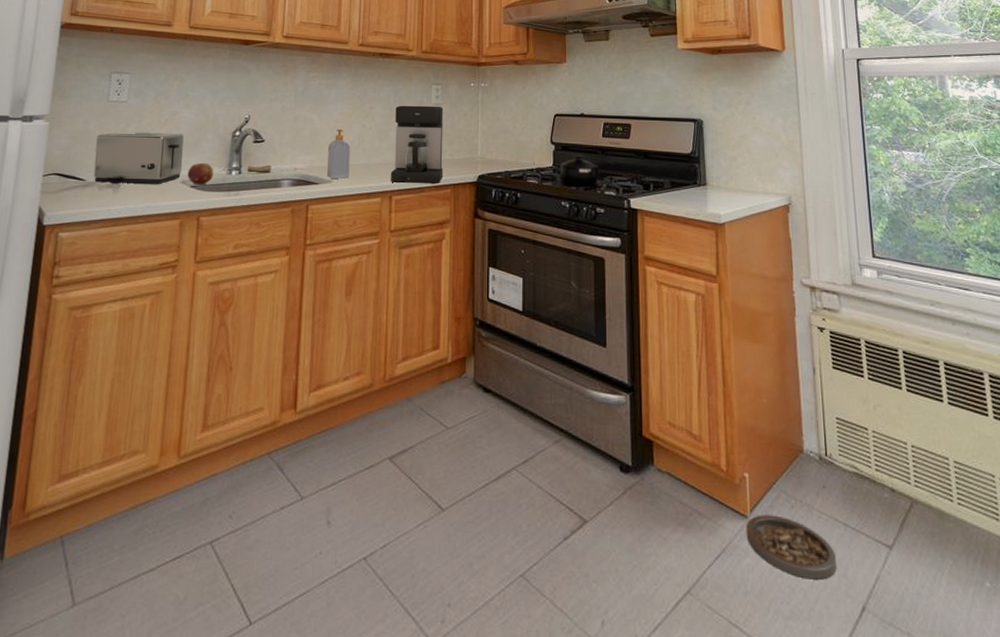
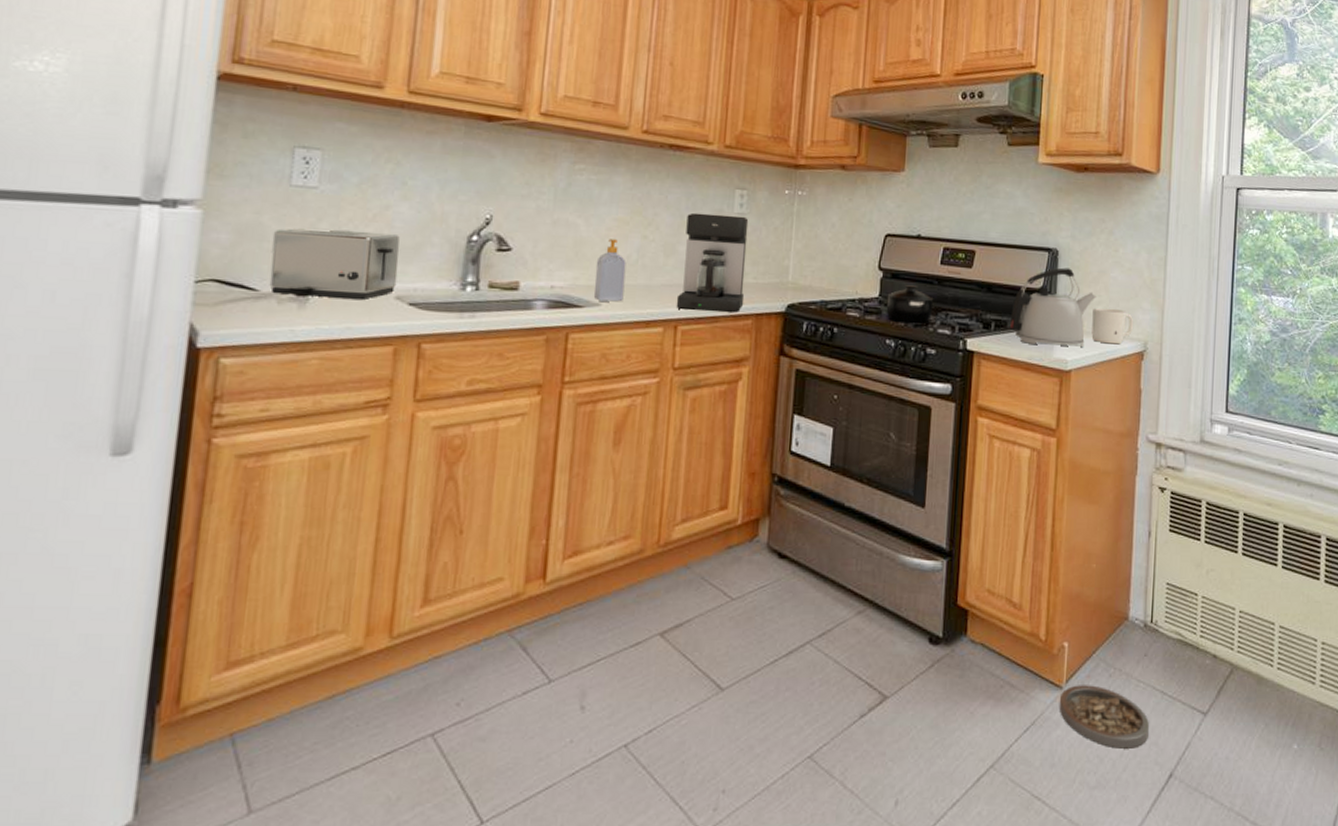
fruit: present [187,162,214,185] -> none [404,273,442,303]
kettle: none [666,135,740,203] -> present [1009,267,1096,348]
mug: none [738,167,777,199] -> present [1091,307,1134,345]

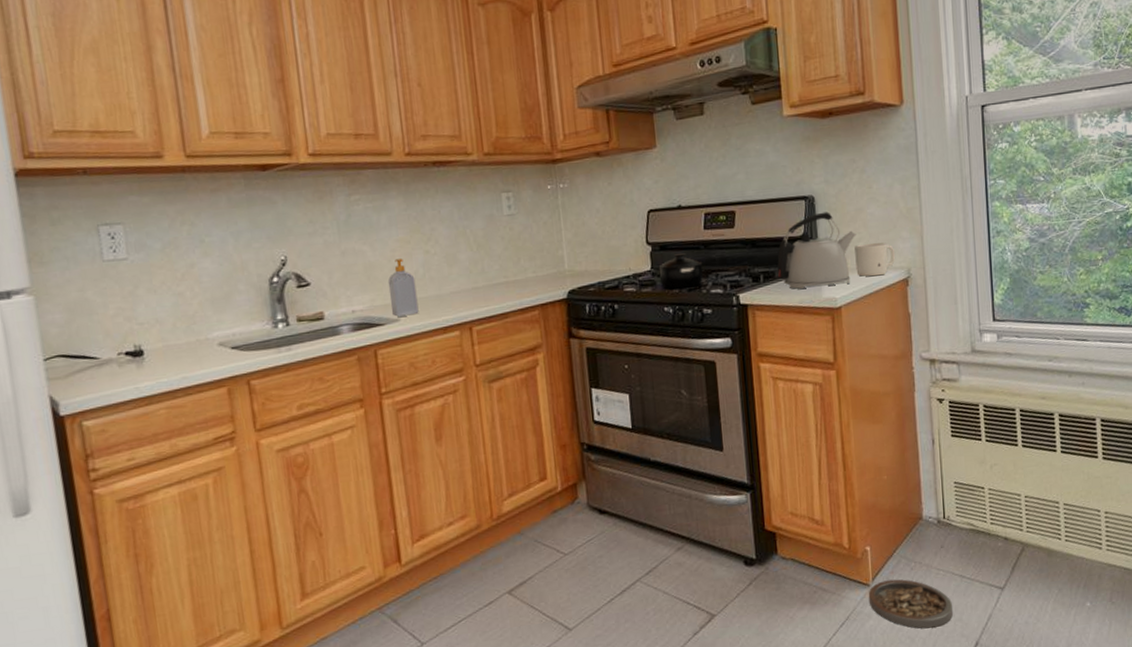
toaster: present [270,228,400,300] -> none [100,289,217,359]
coffee maker: present [676,212,749,314] -> none [461,217,528,312]

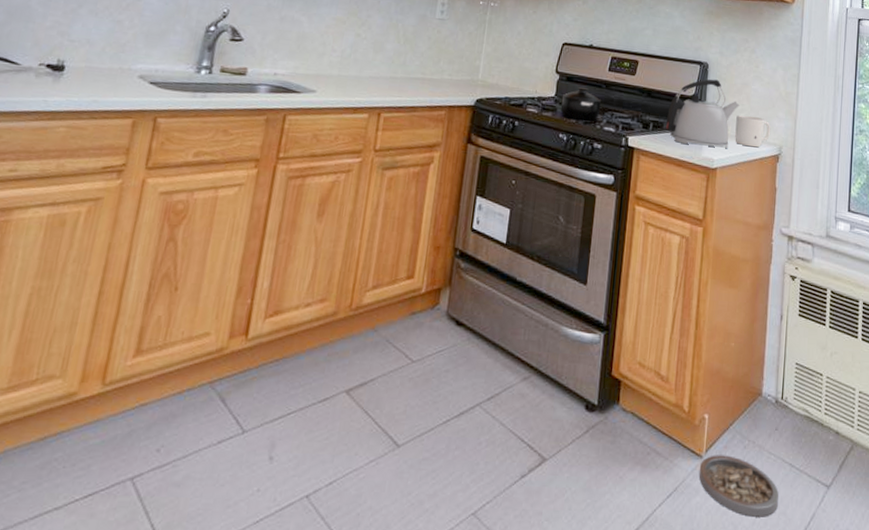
soap bottle: present [387,258,419,317] -> none [310,35,341,90]

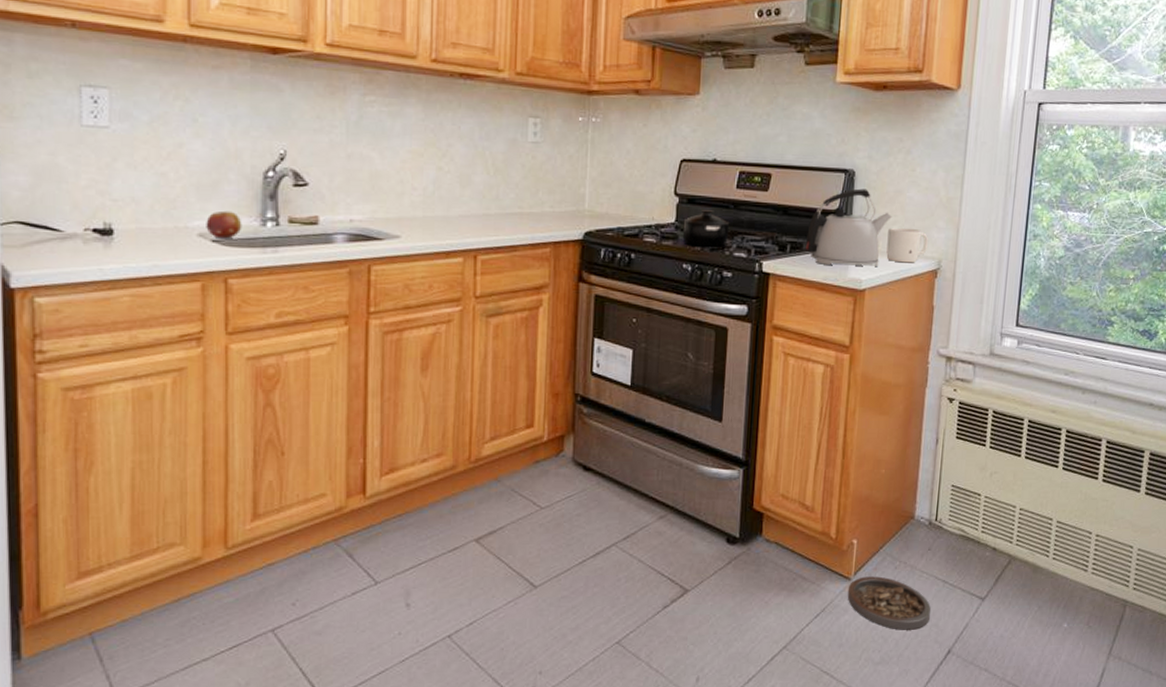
fruit: none [147,57,180,82] -> present [206,210,242,239]

